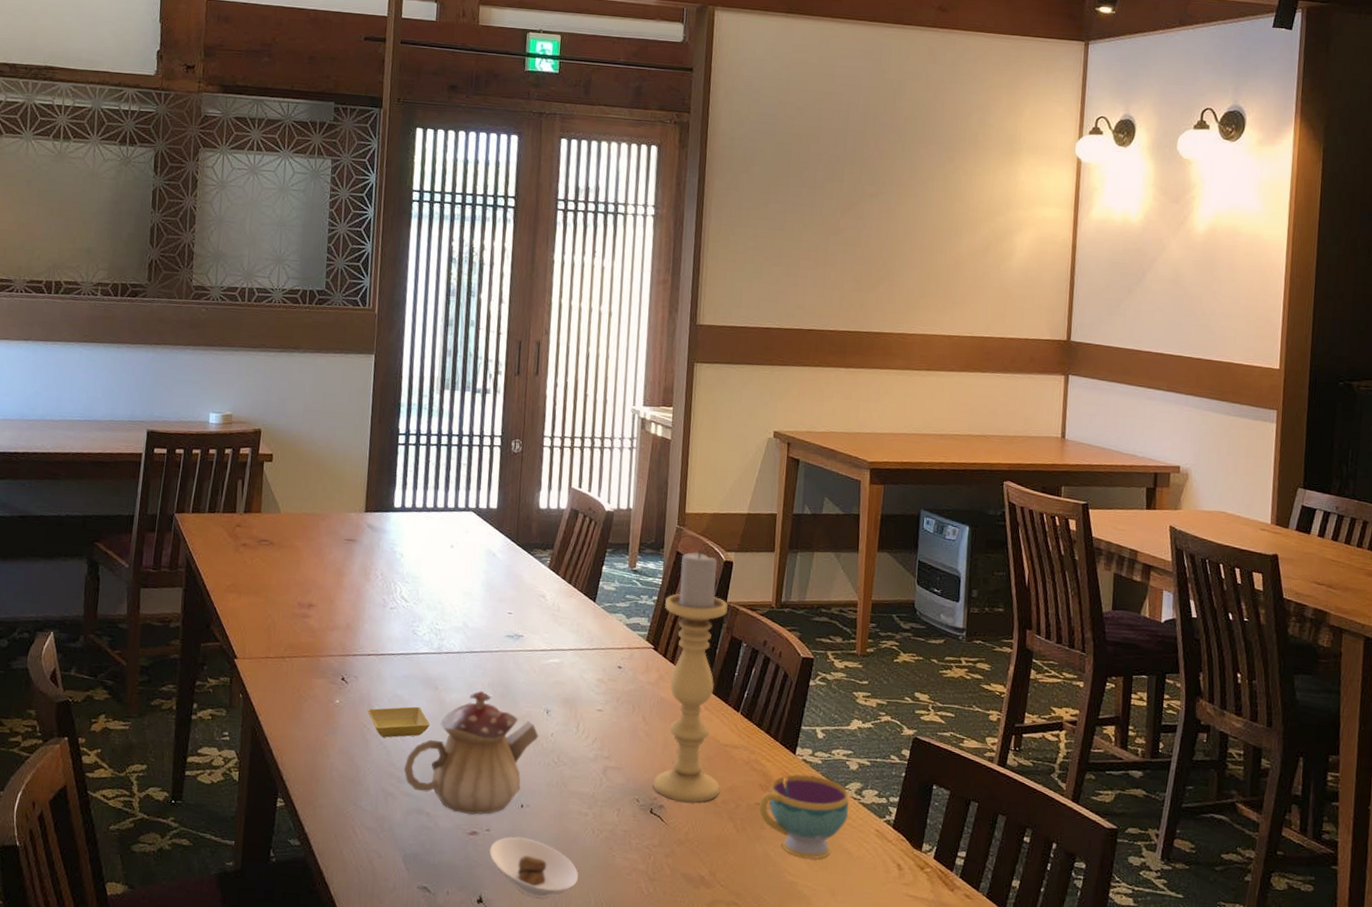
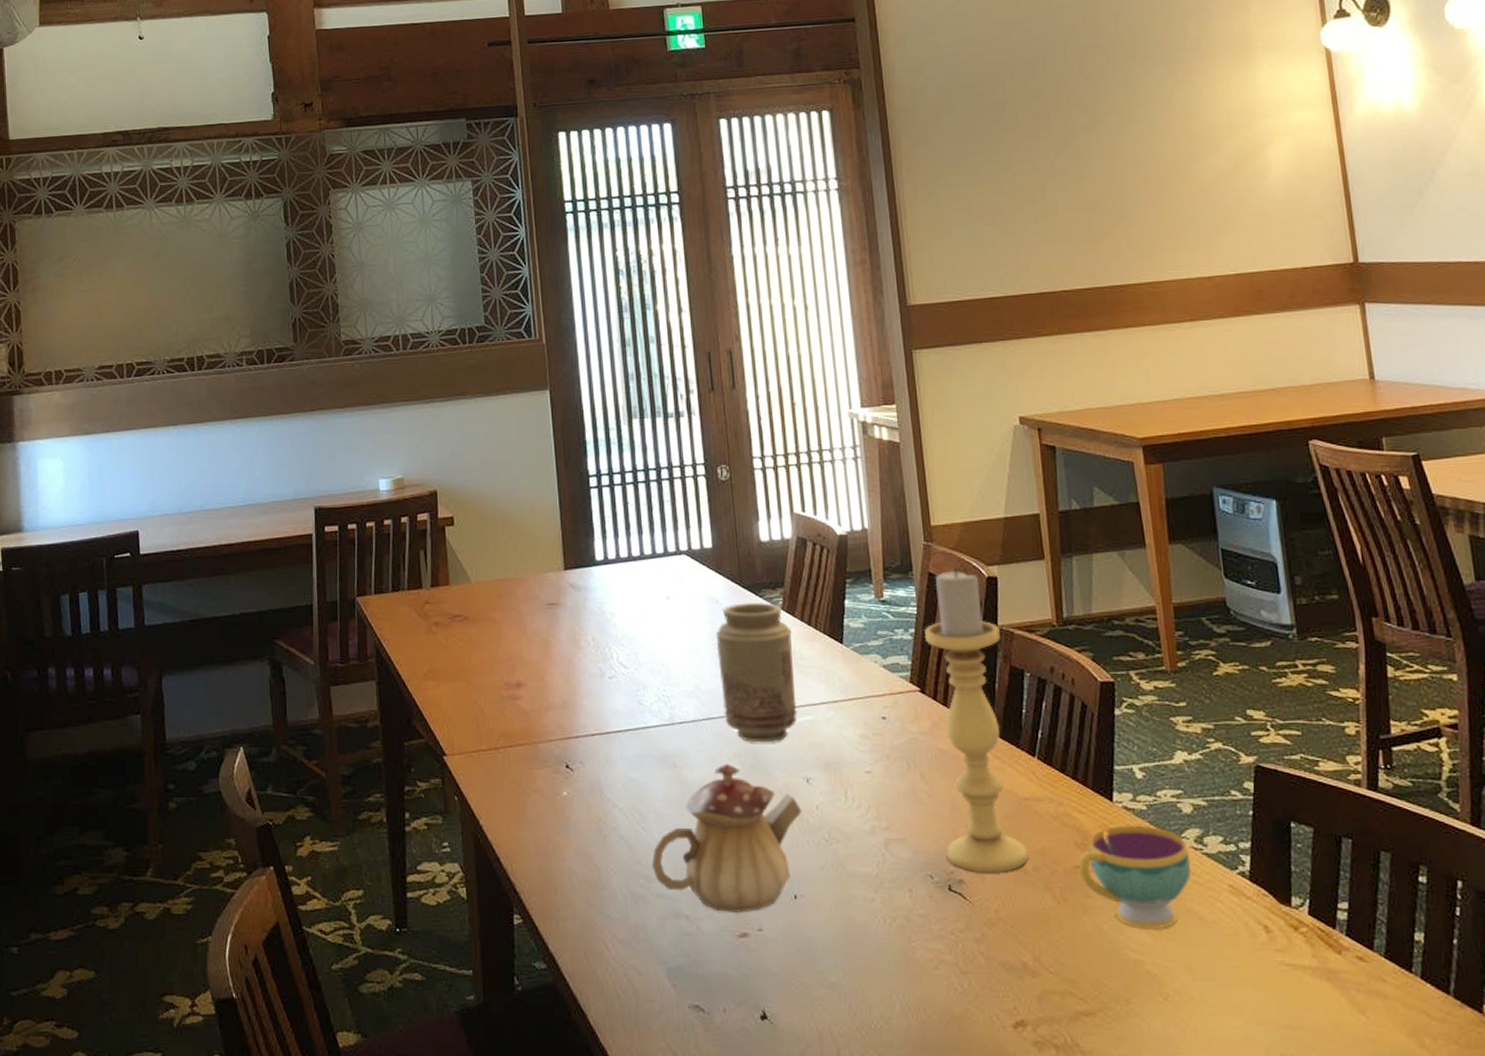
saucer: present [368,706,430,738] -> none [601,791,674,831]
vase: none [485,558,554,677] -> present [715,602,797,743]
saucer: present [490,836,579,898] -> none [766,934,877,1008]

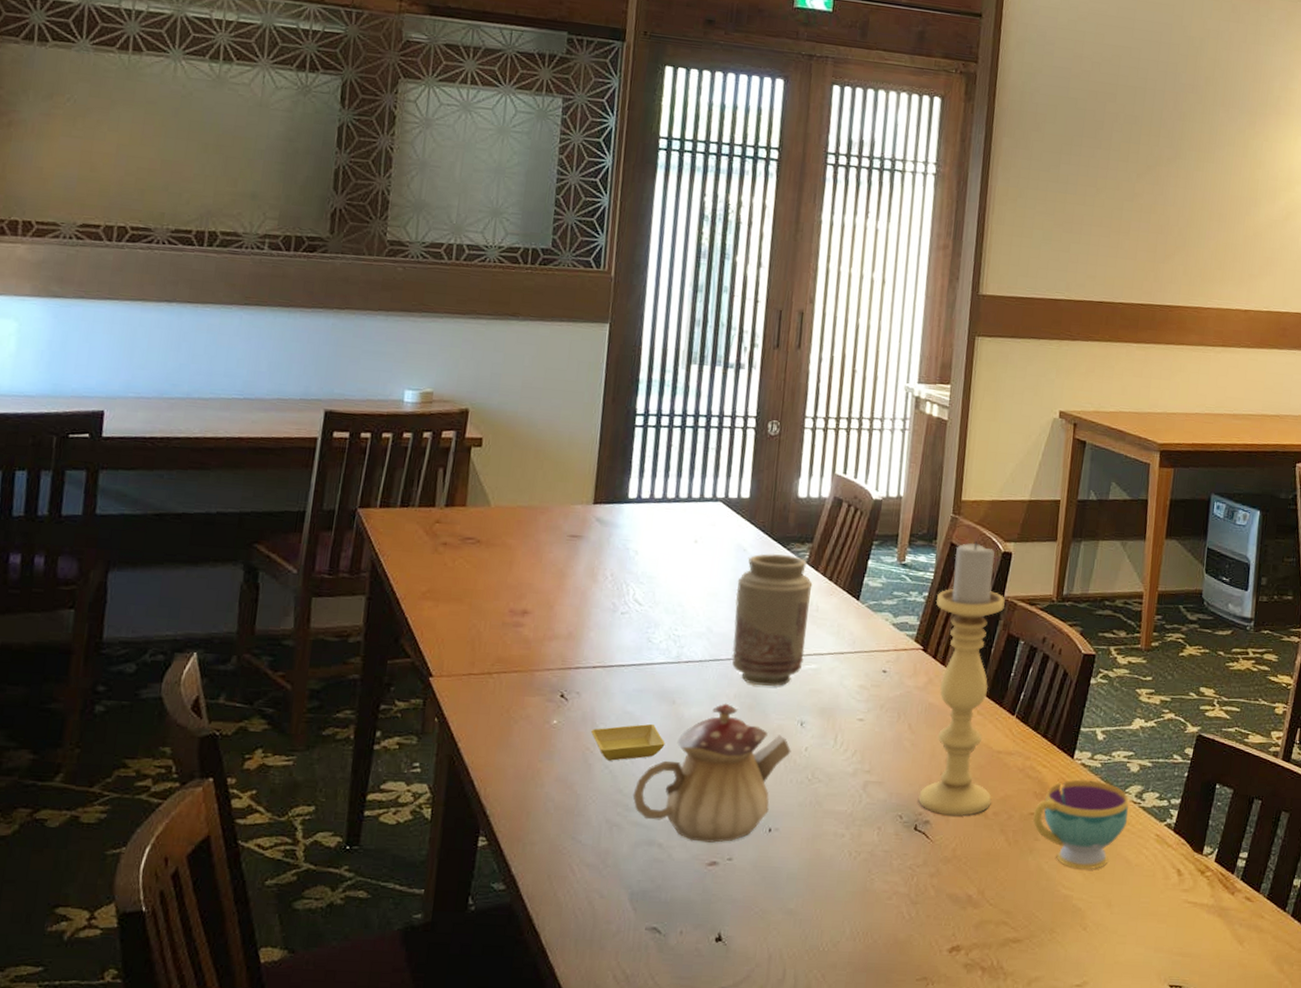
saucer: none [601,791,674,831] -> present [591,724,665,761]

